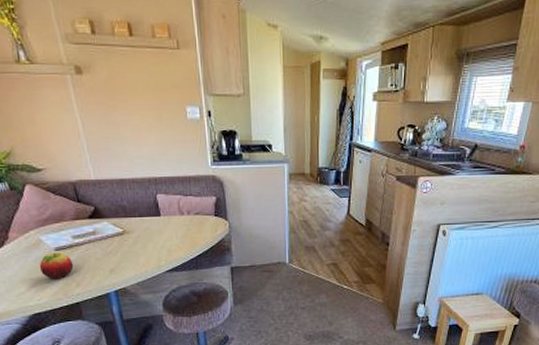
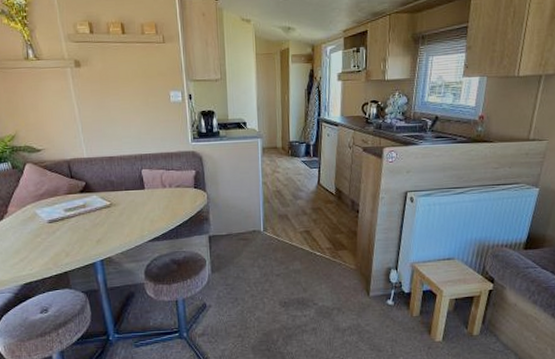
fruit: present [39,252,74,279] -> none [33,224,64,250]

